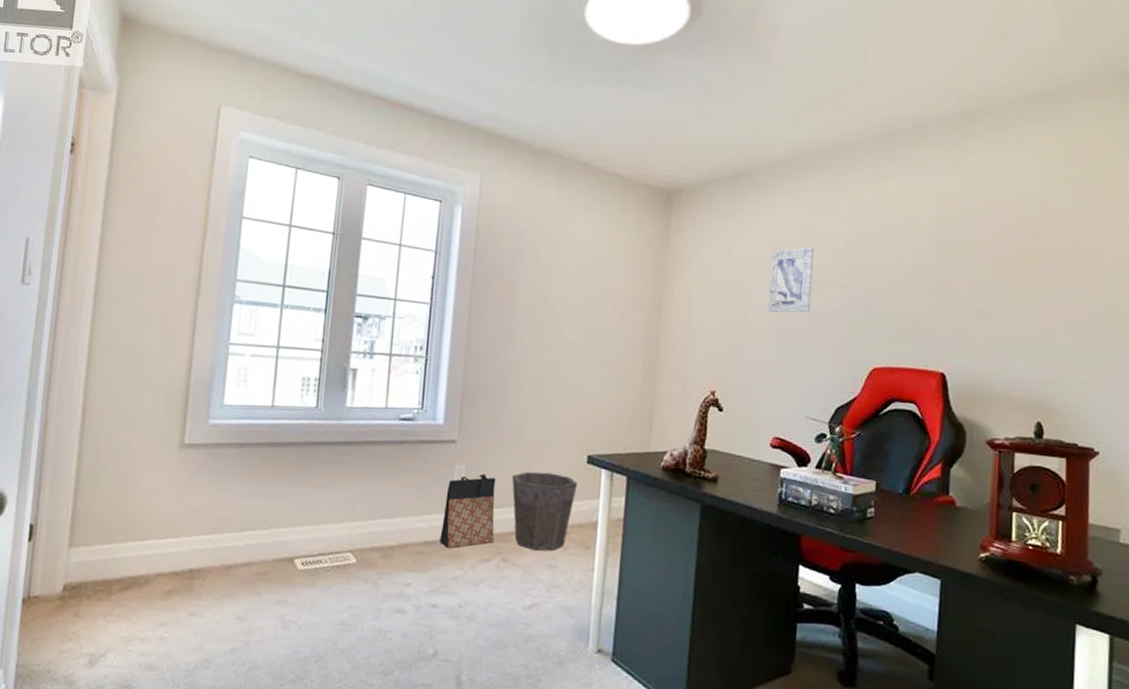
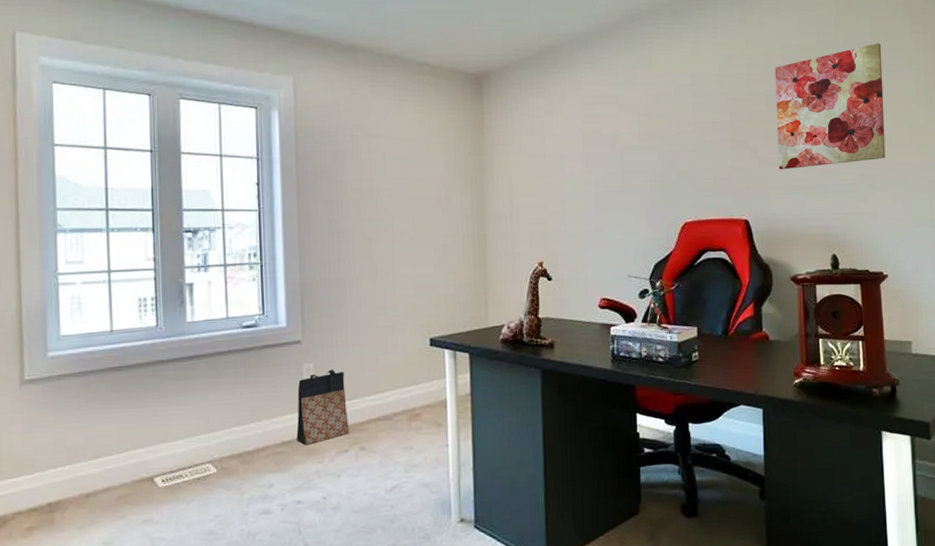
waste bin: present [511,471,577,552] -> none [359,359,423,436]
wall art: present [767,246,815,313] -> none [581,115,622,182]
wall art: none [984,199,1115,325] -> present [774,43,886,170]

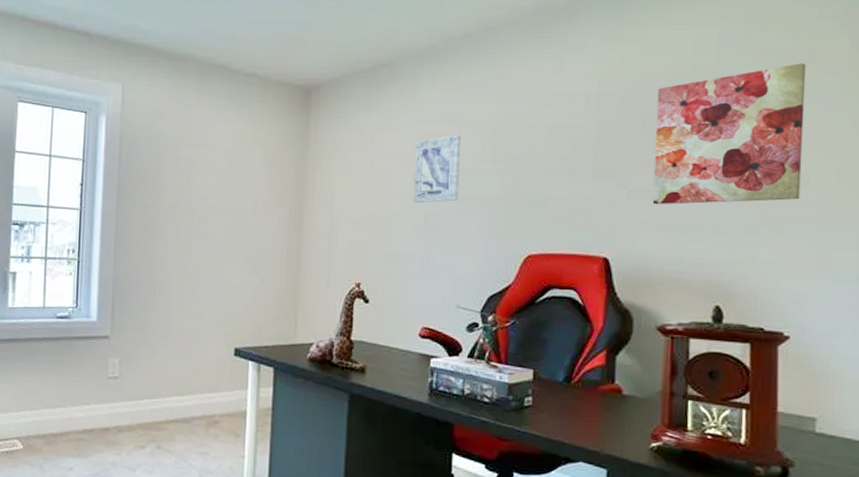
bag: present [296,369,350,446] -> none [97,366,149,437]
wall art: none [581,115,622,182] -> present [413,134,462,203]

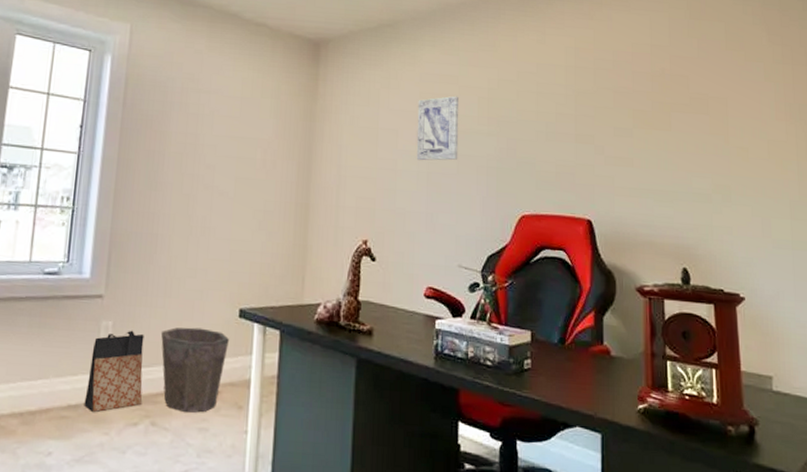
bag: none [97,366,149,437] -> present [84,330,144,413]
waste bin: none [162,364,225,439] -> present [160,327,229,413]
wall art: present [652,63,807,205] -> none [623,51,742,171]

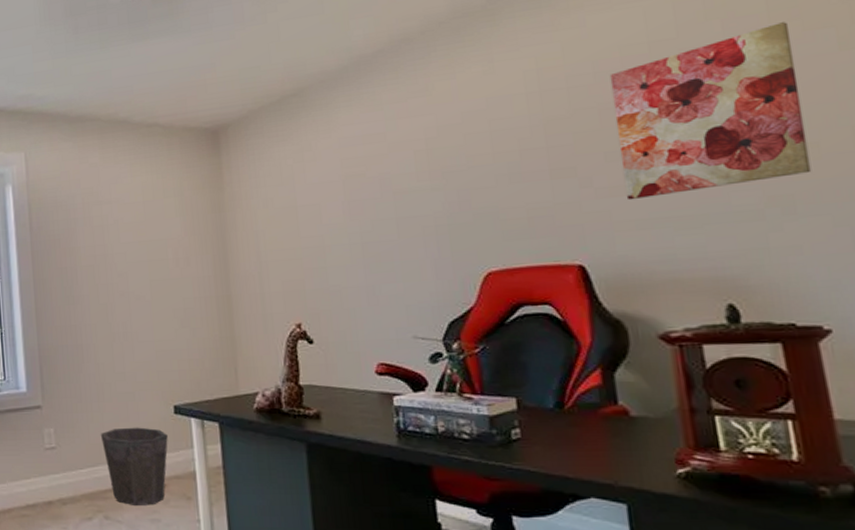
bag: present [84,330,144,413] -> none [39,434,94,511]
wall art: present [416,96,460,161] -> none [339,154,398,233]
wall art: none [623,51,742,171] -> present [609,22,812,201]

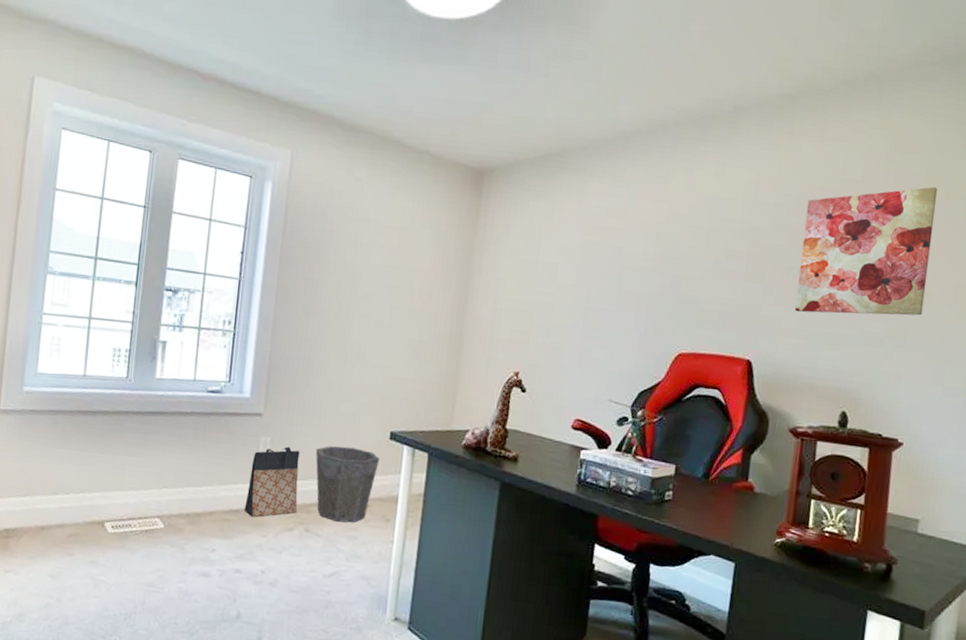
bag: none [39,434,94,511] -> present [244,446,300,518]

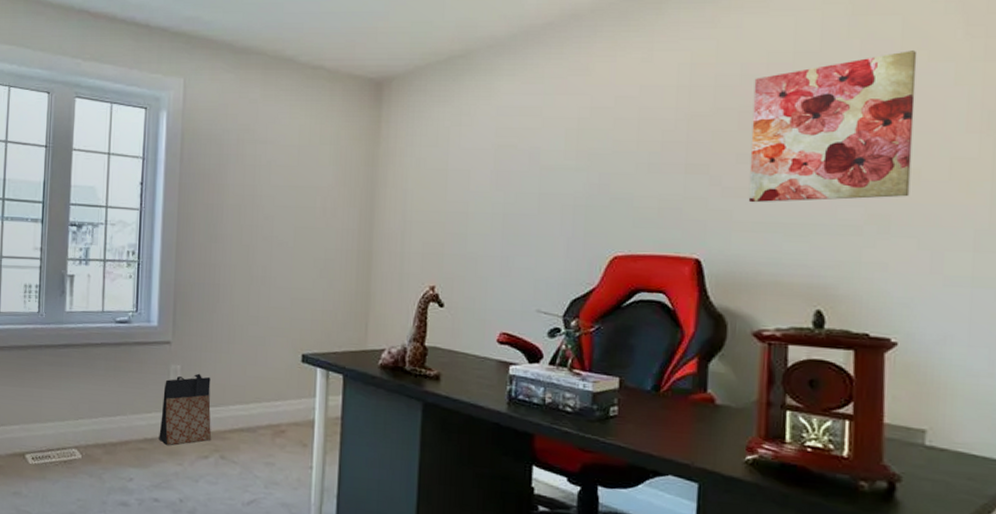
waste bin: present [315,446,379,523] -> none [226,371,292,449]

